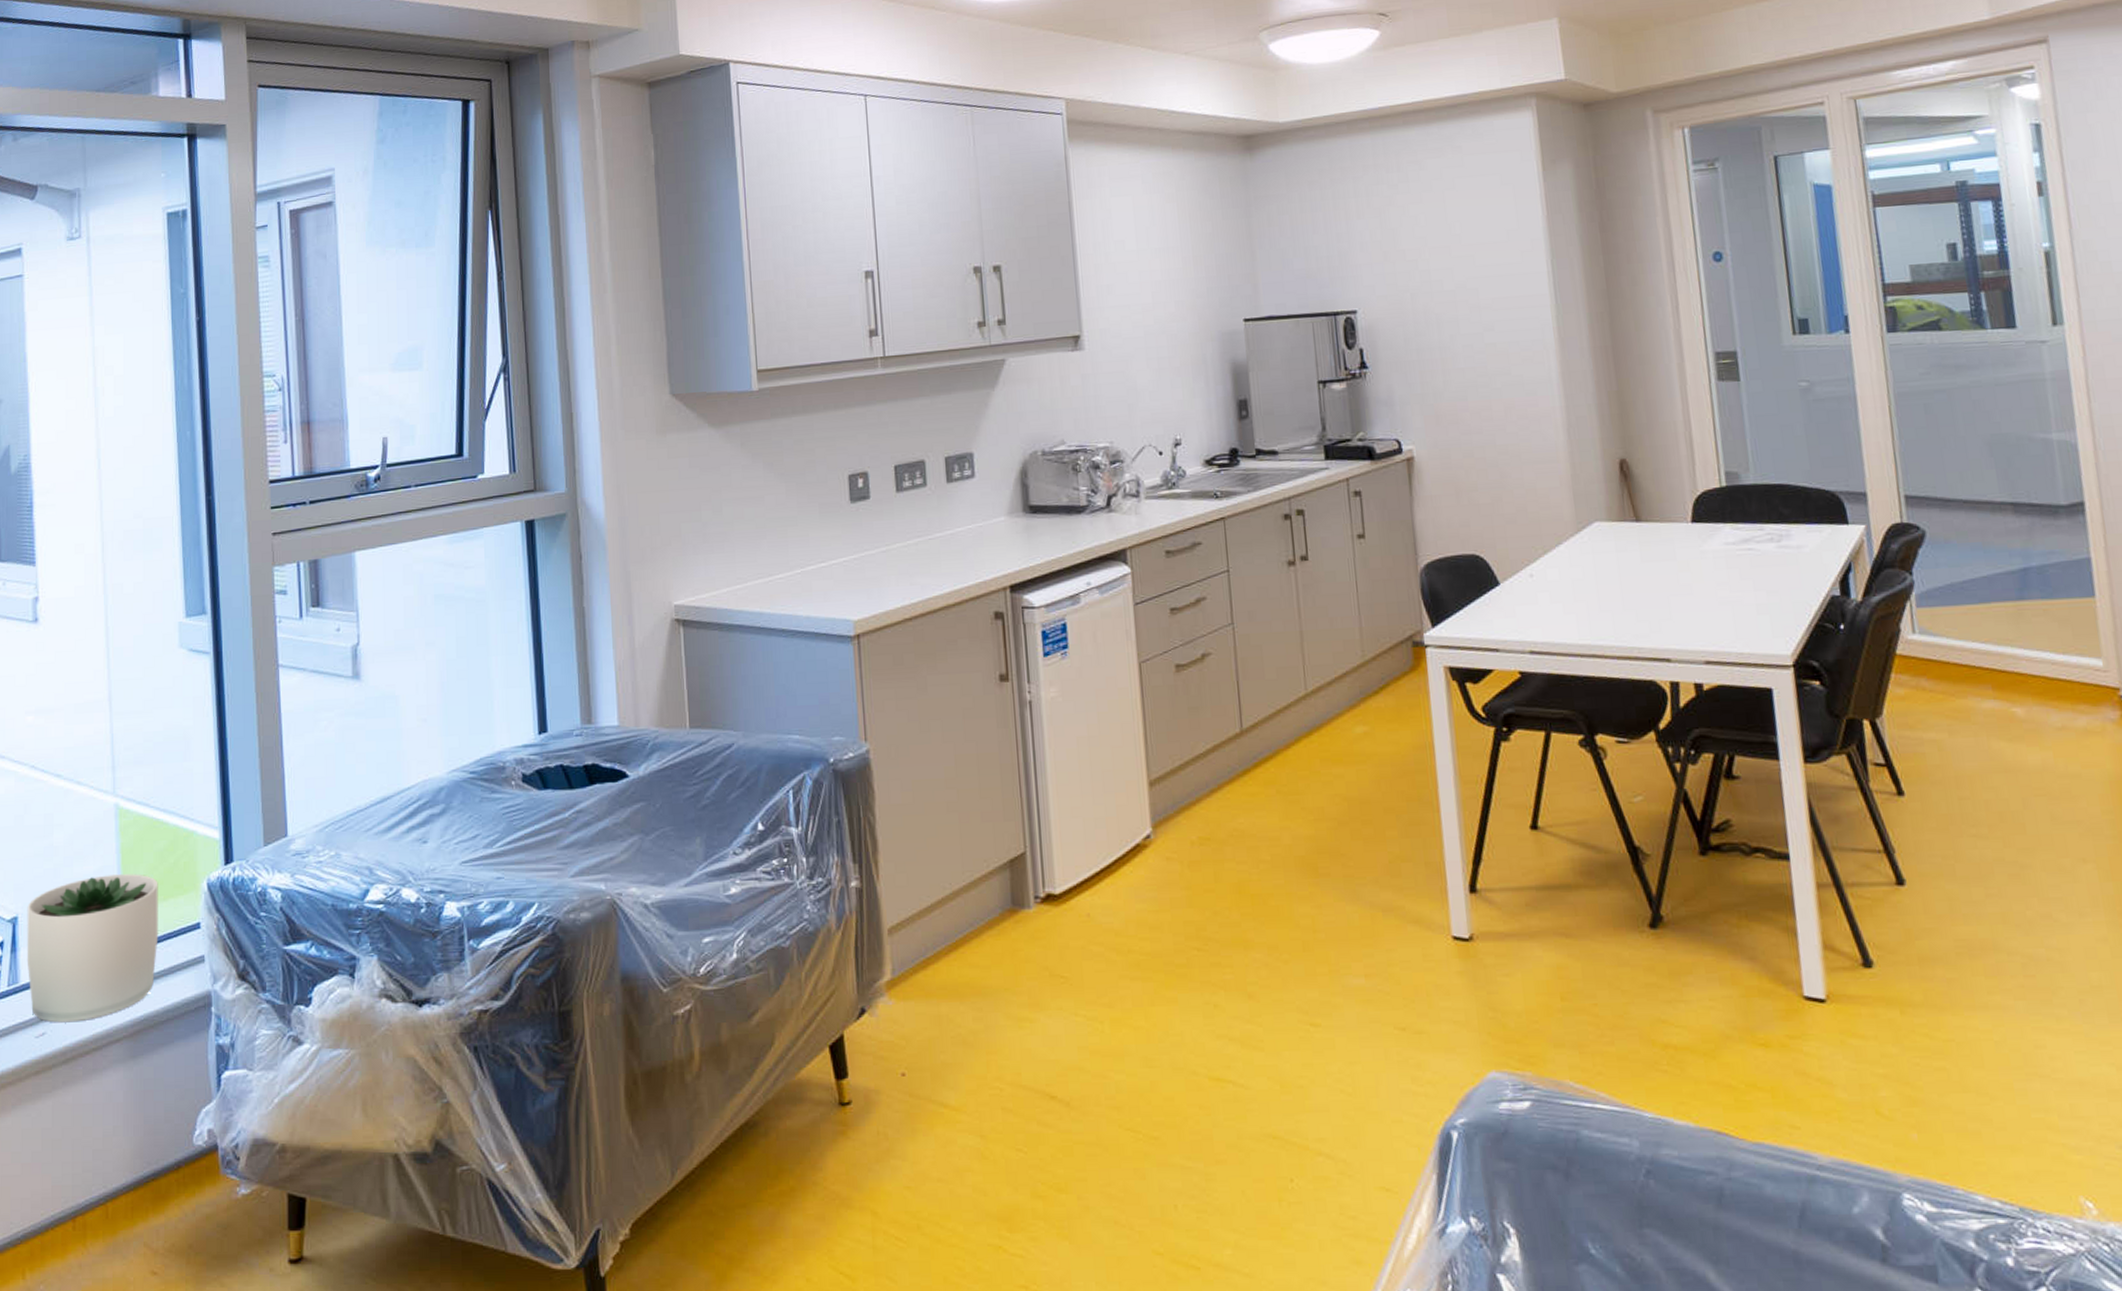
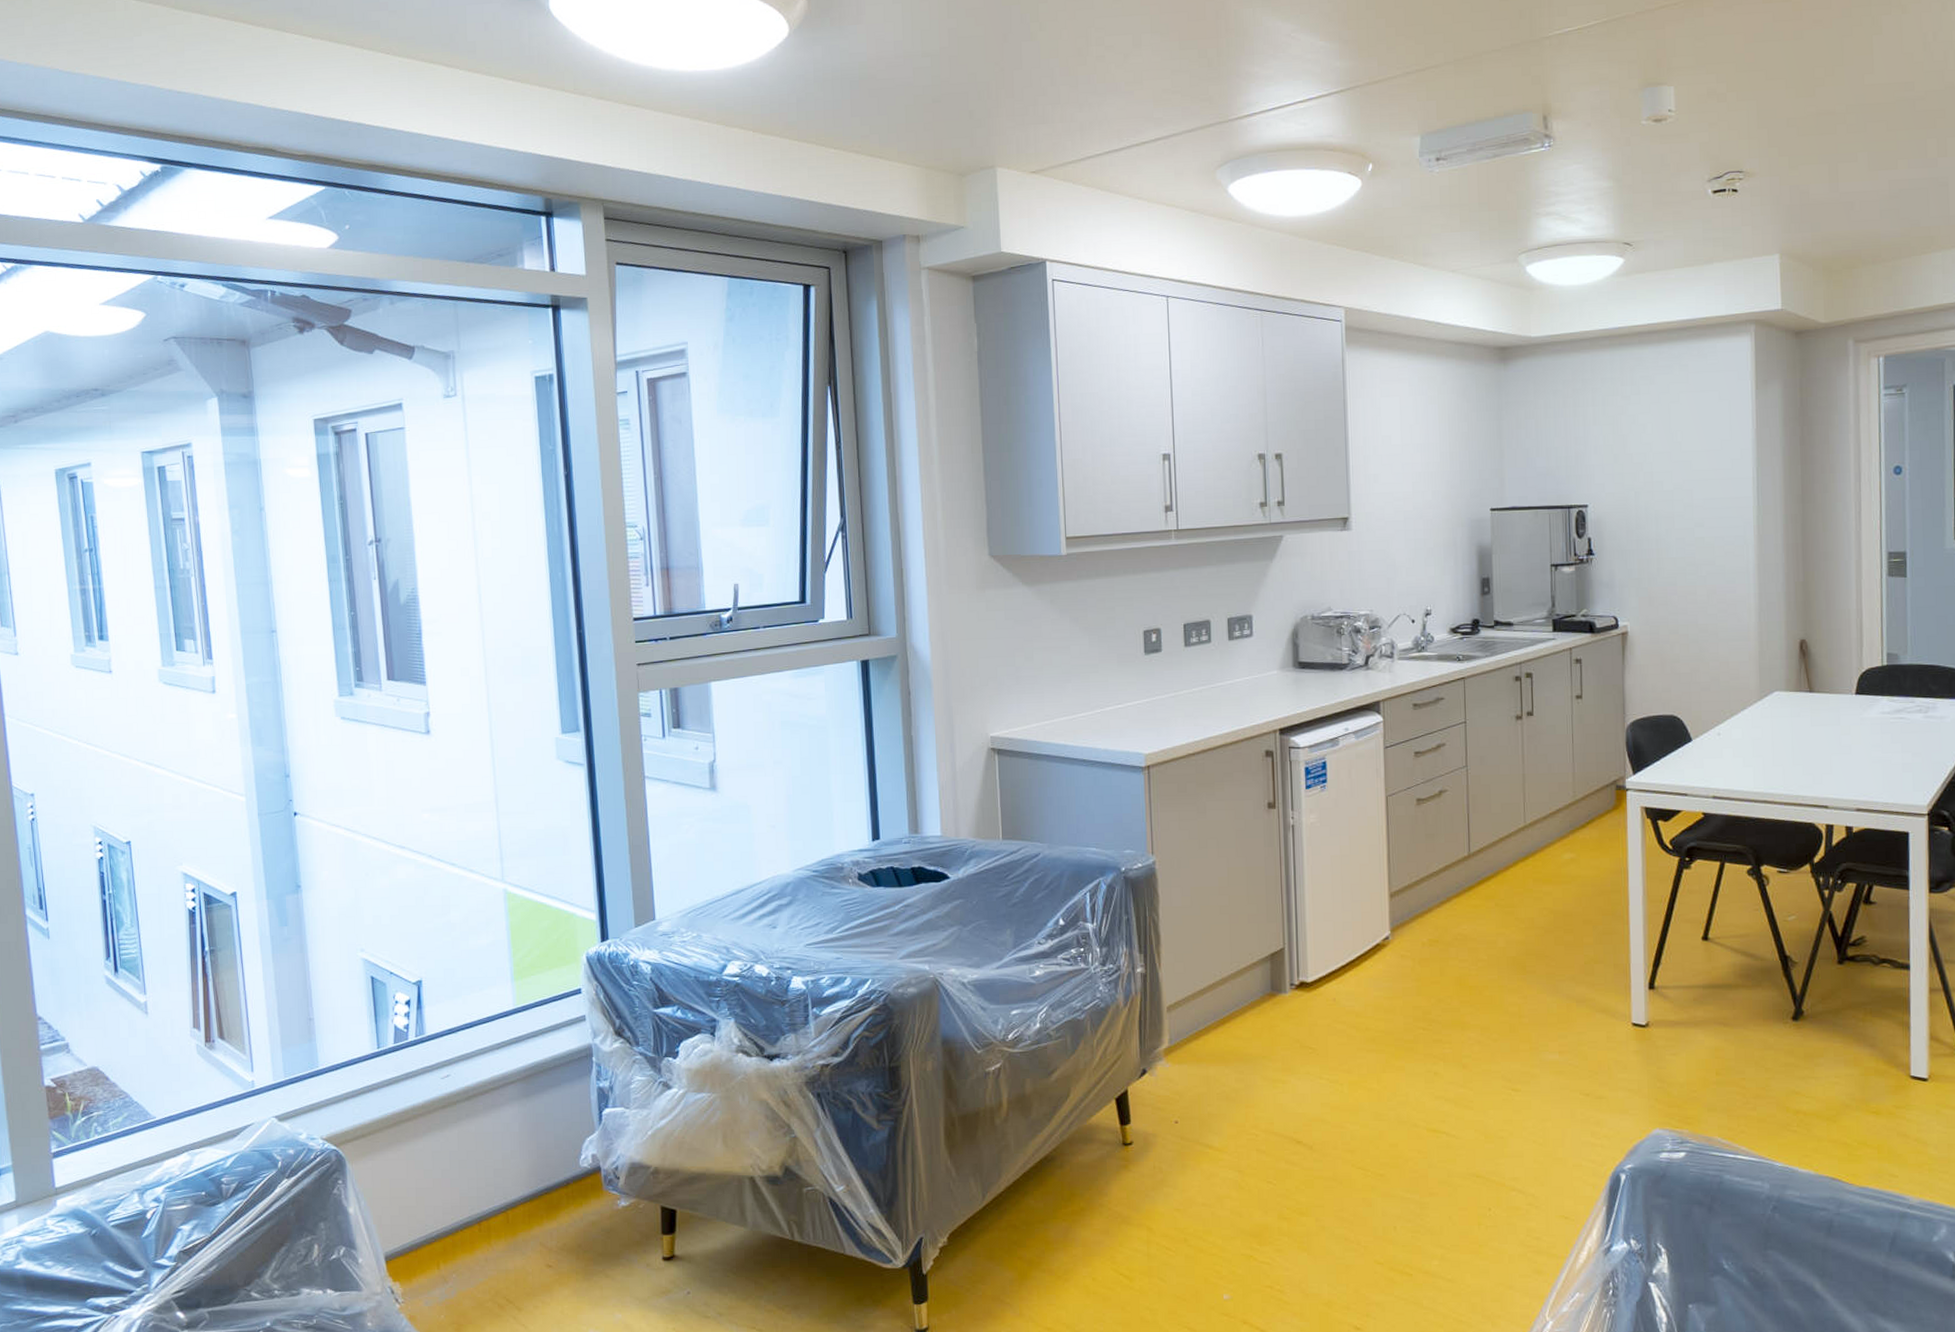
planter: present [26,874,158,1023] -> none [430,947,545,1067]

